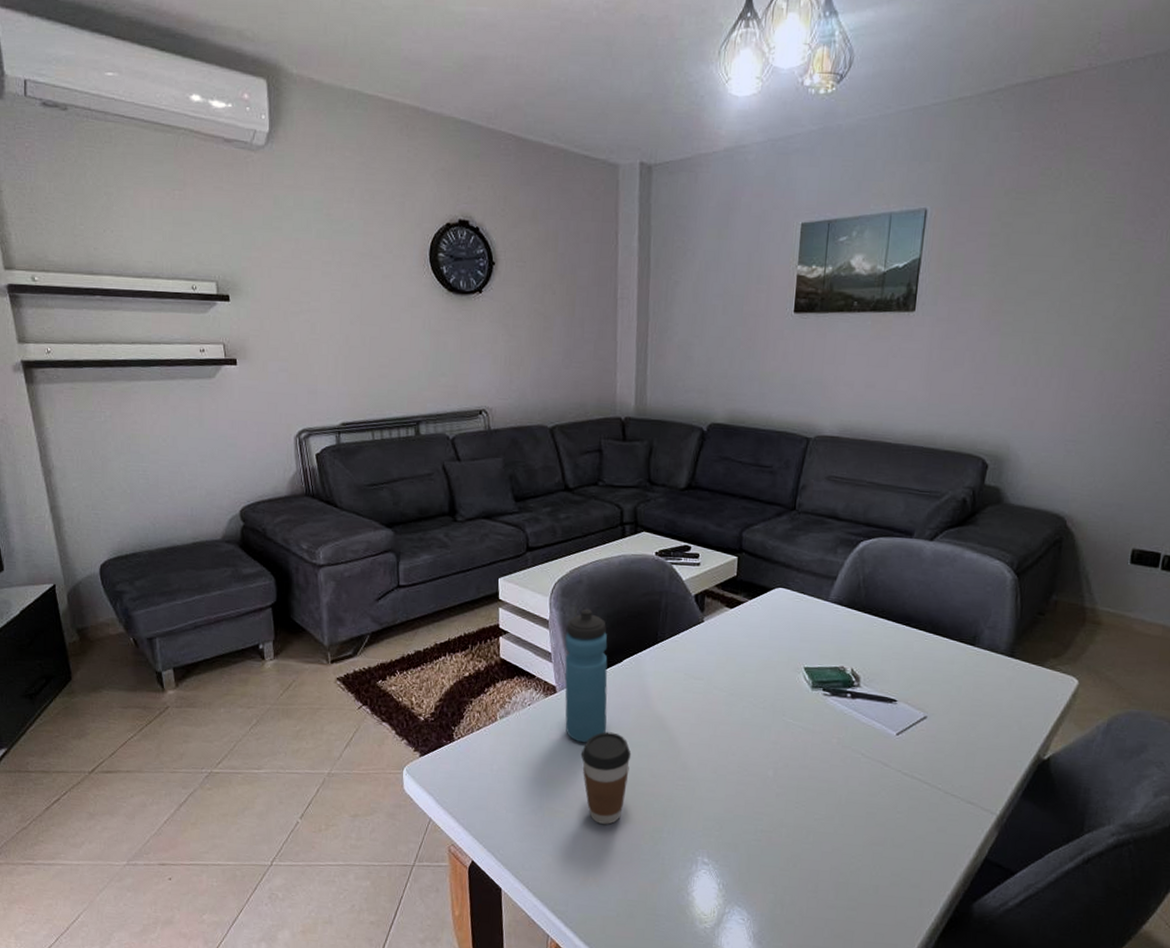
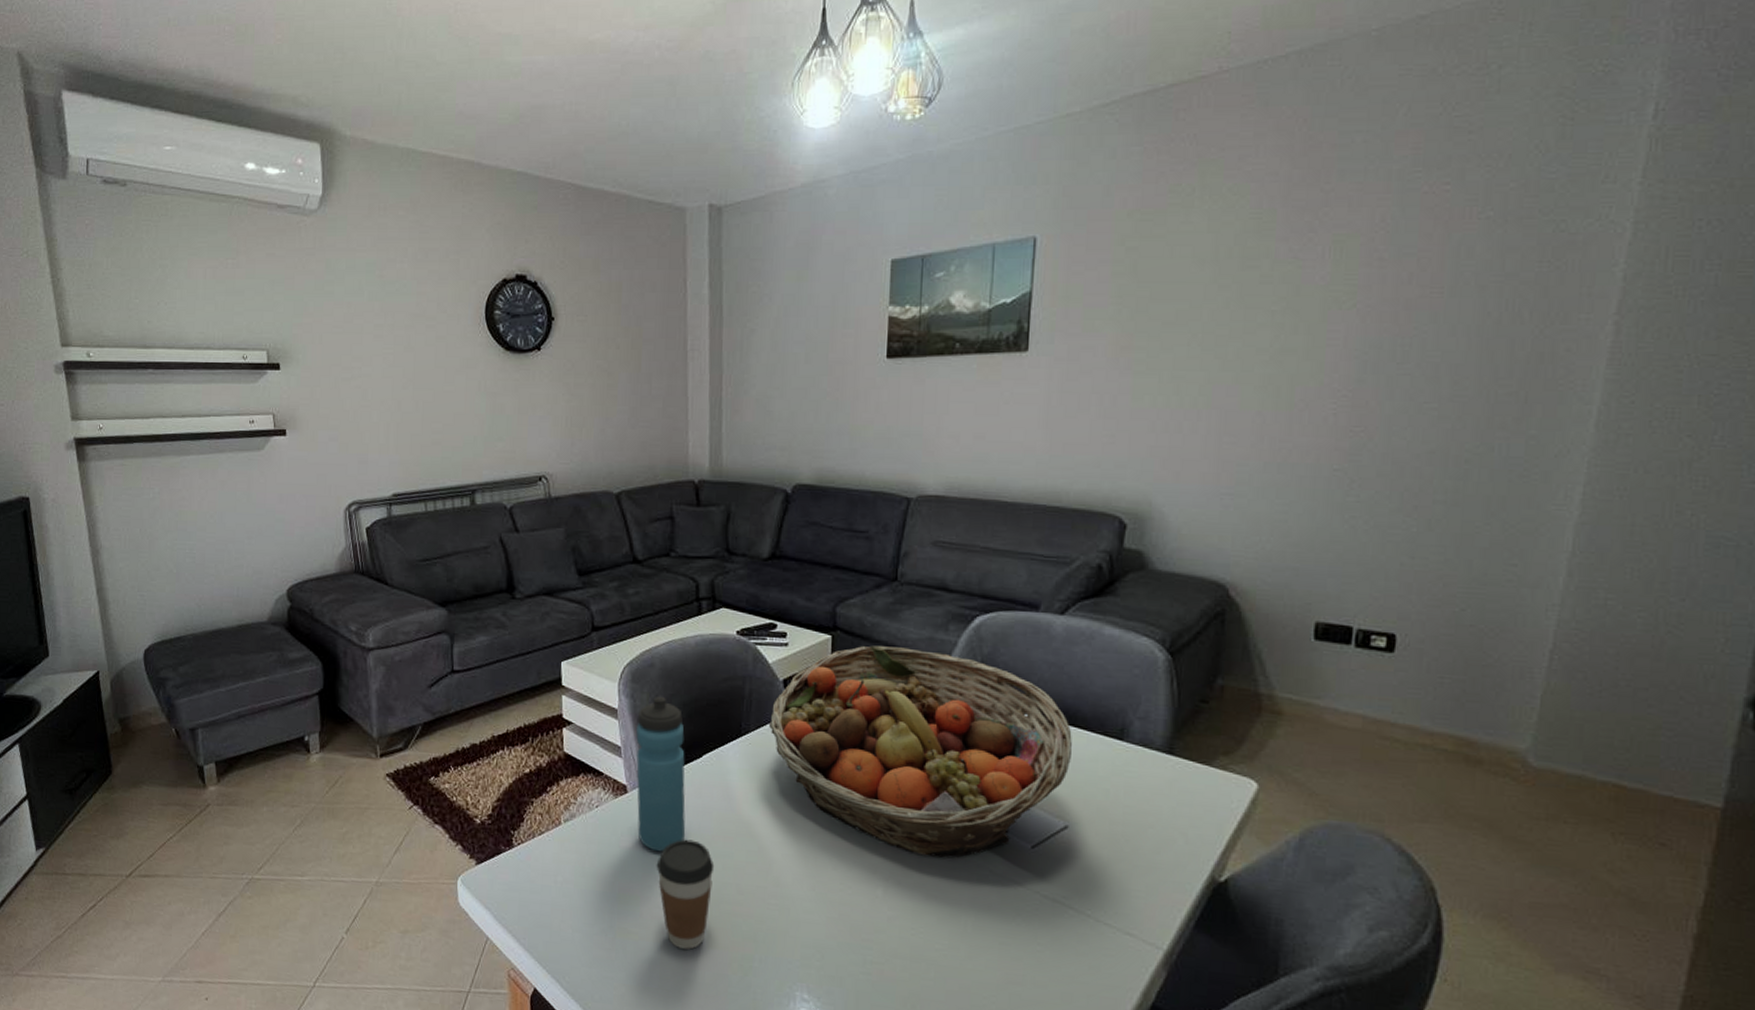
fruit basket: none [682,565,934,744] -> present [769,645,1072,858]

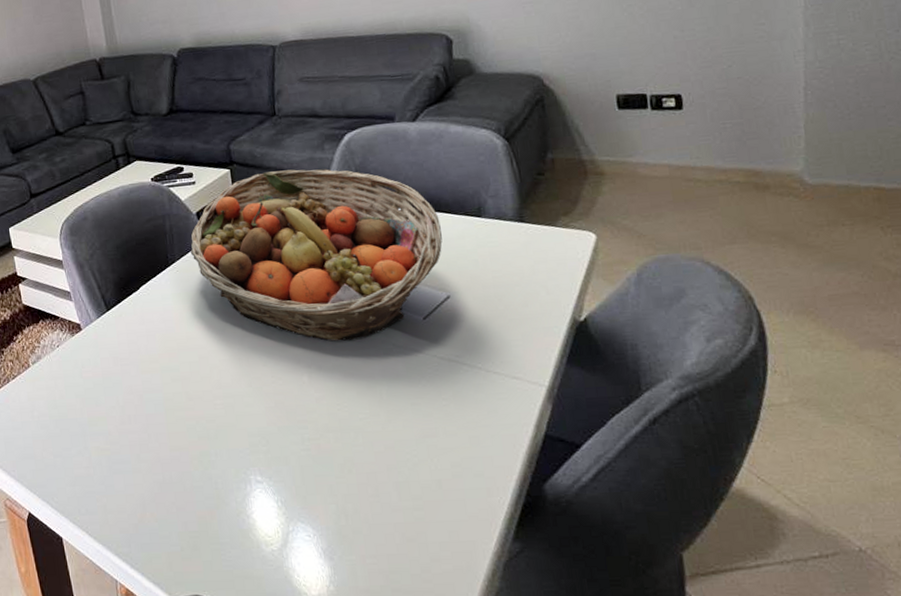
water bottle: present [636,695,686,852] -> none [80,243,136,376]
coffee cup: present [656,839,715,950] -> none [115,361,167,456]

